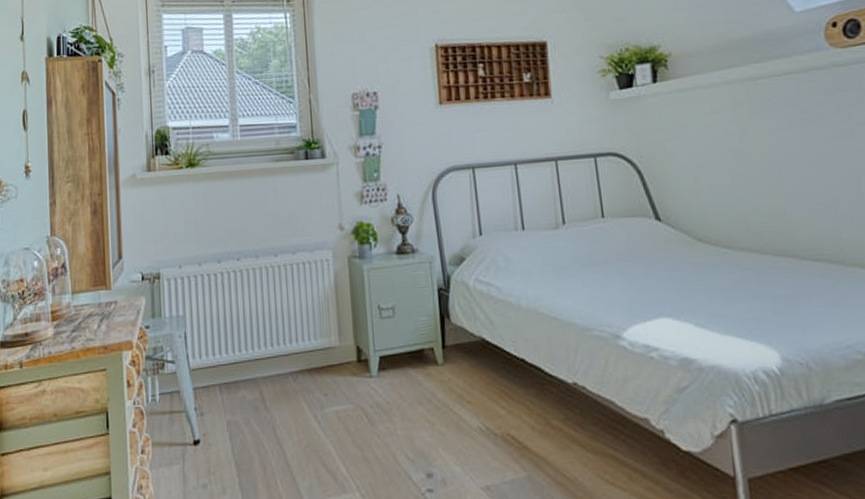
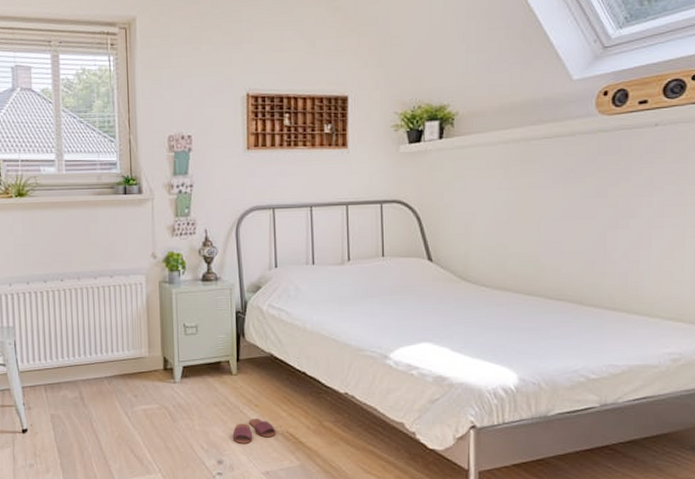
slippers: none [442,419,495,451] -> present [232,419,276,444]

